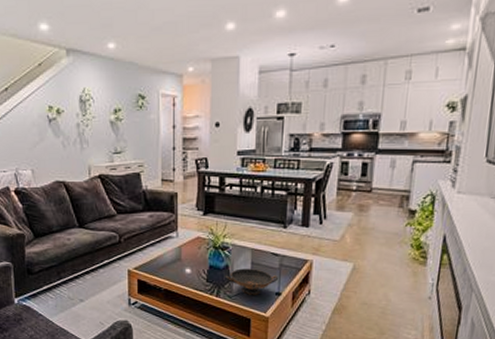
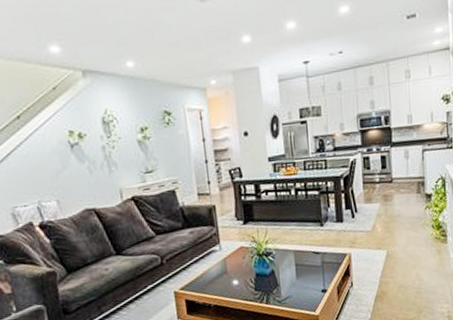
decorative bowl: present [225,268,278,295] -> none [272,269,322,297]

